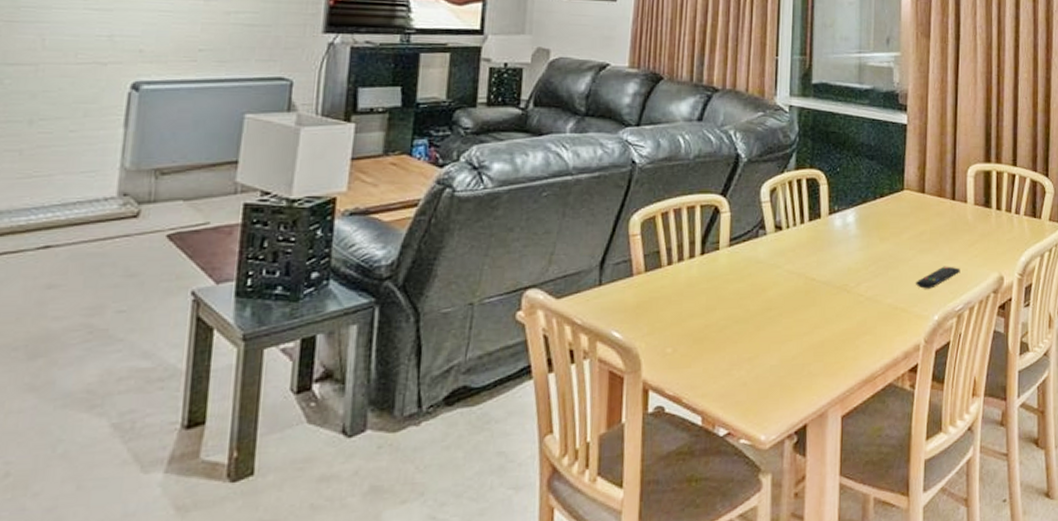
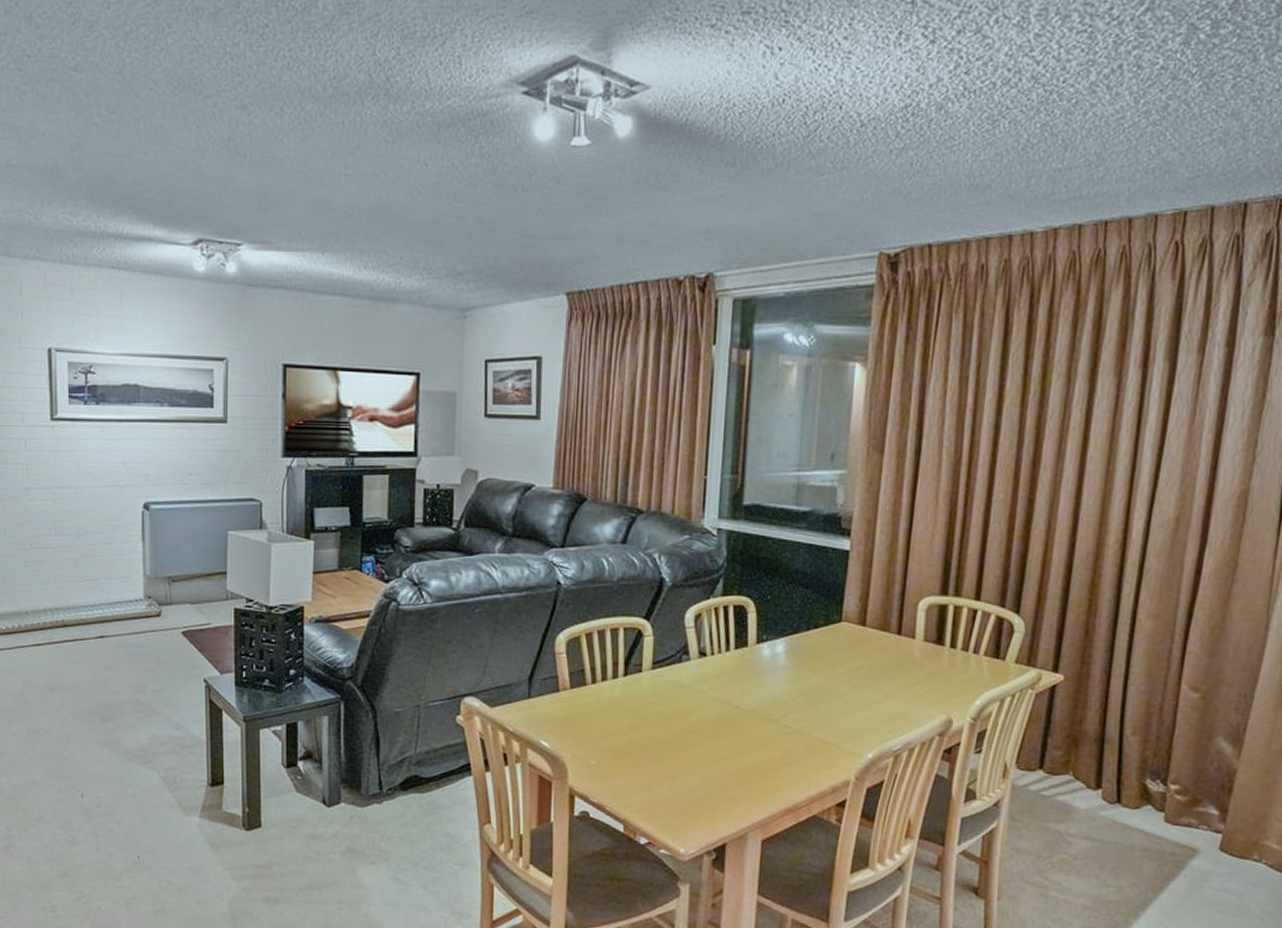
remote control: present [916,266,961,289] -> none [849,704,902,726]

